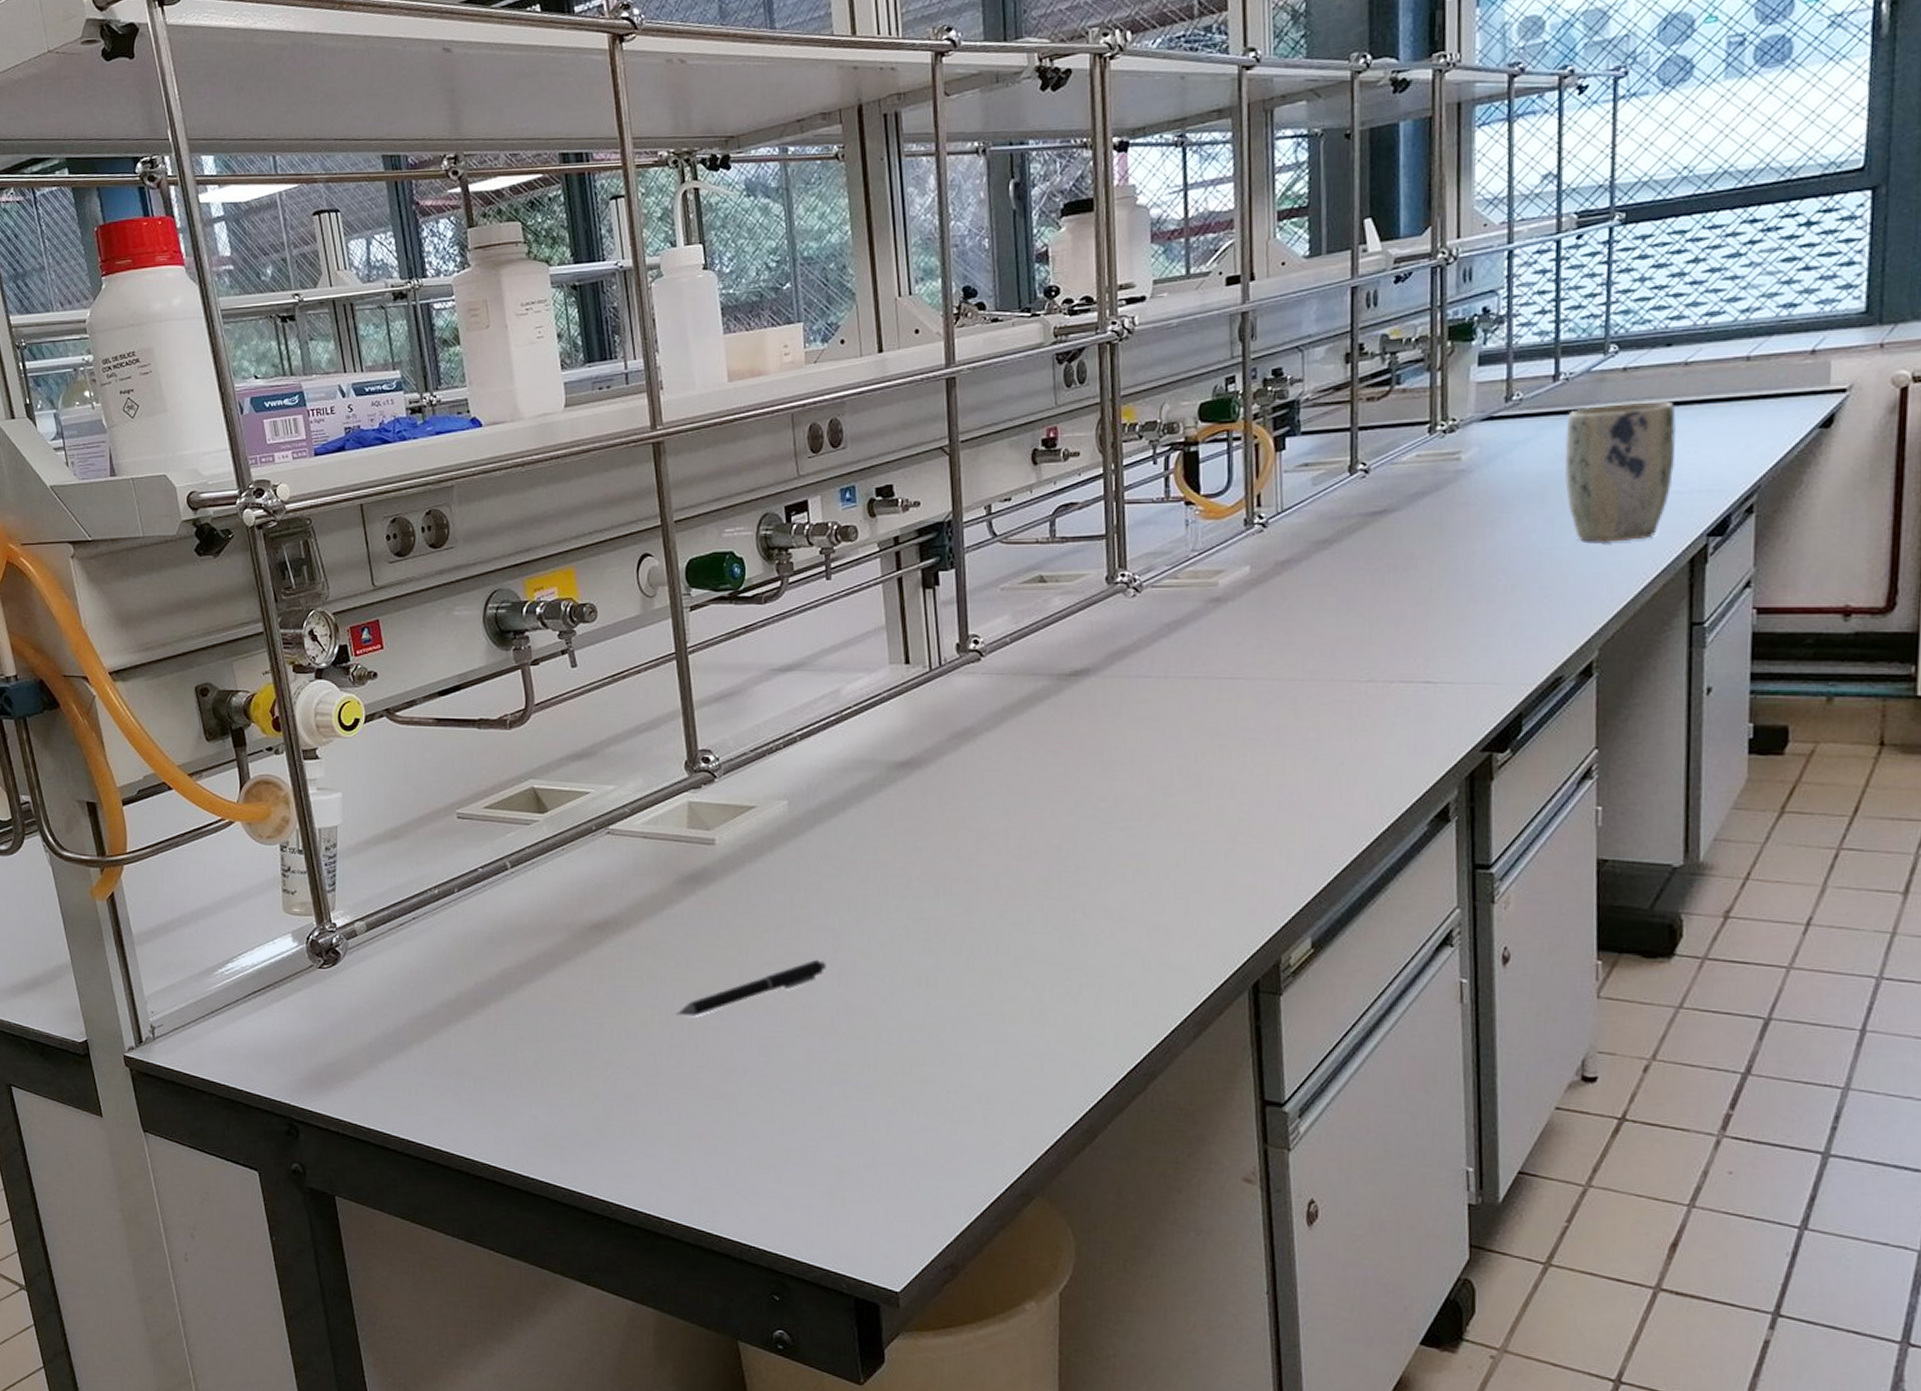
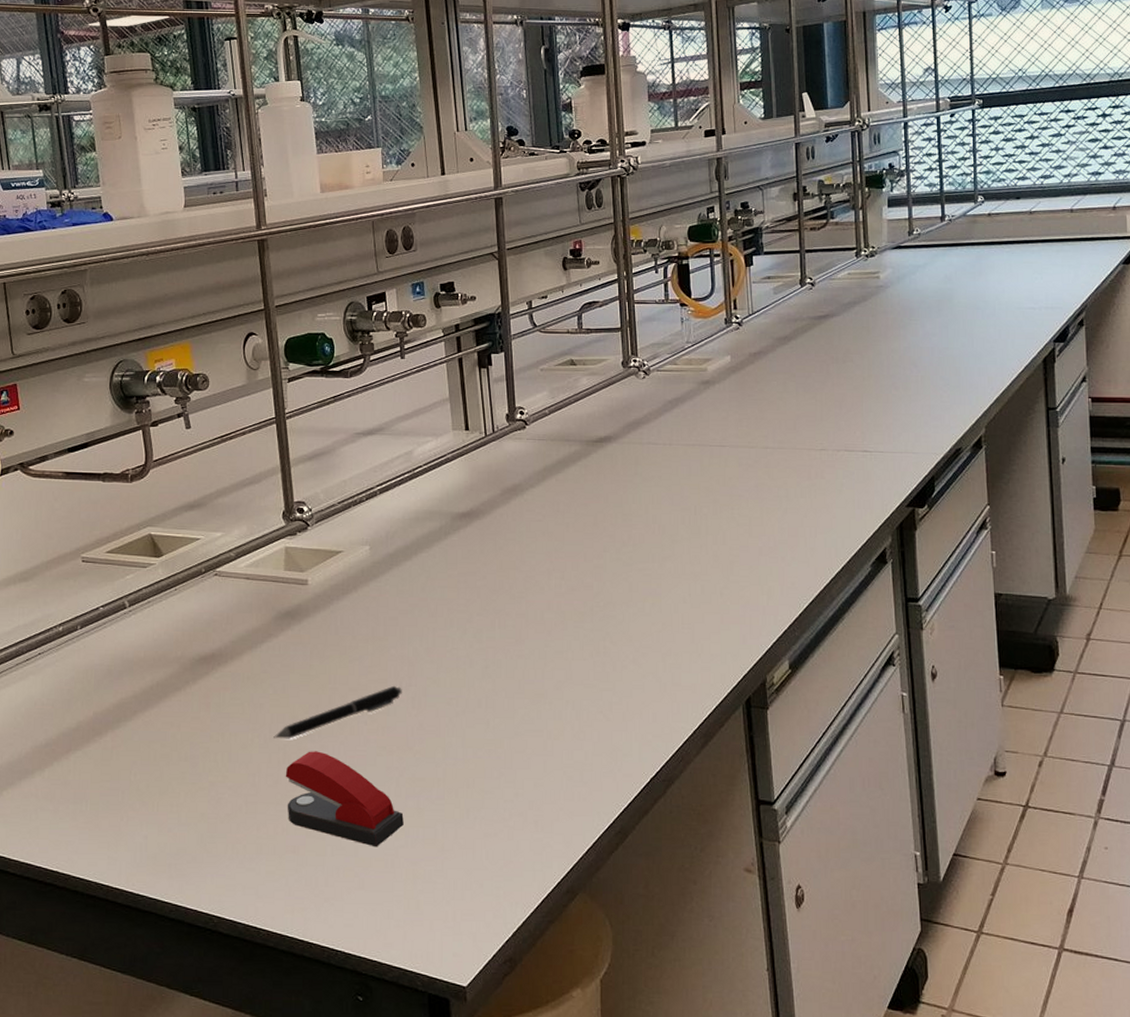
stapler: none [690,1030,827,1138] -> present [285,751,404,848]
plant pot: present [1564,401,1677,544] -> none [951,239,1029,346]

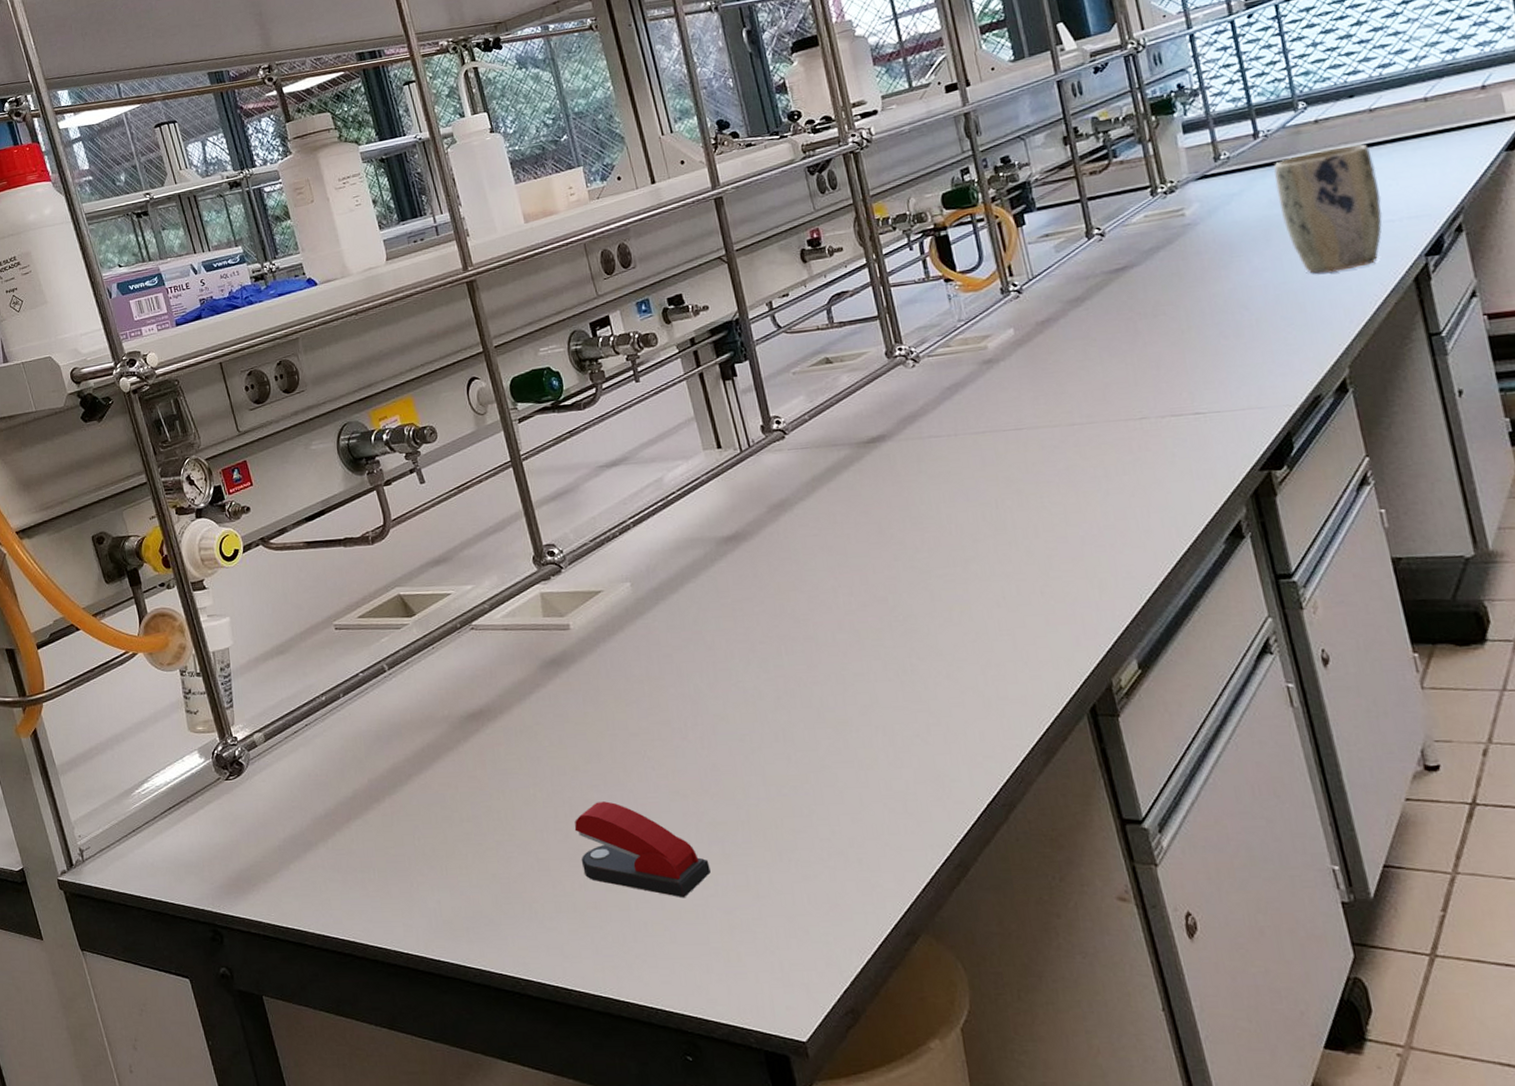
pen: present [274,685,402,739] -> none [556,726,688,792]
plant pot: none [951,239,1029,346] -> present [1273,144,1383,274]

